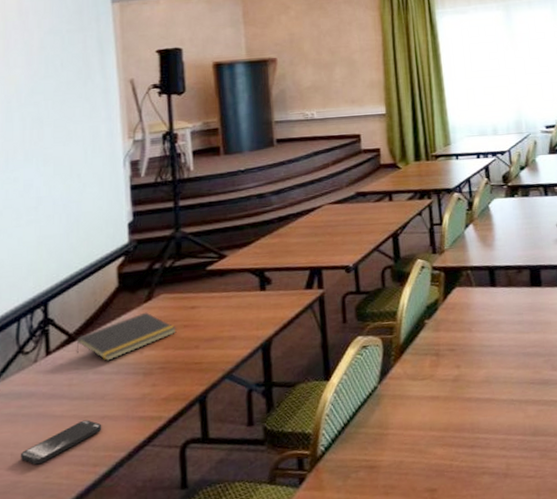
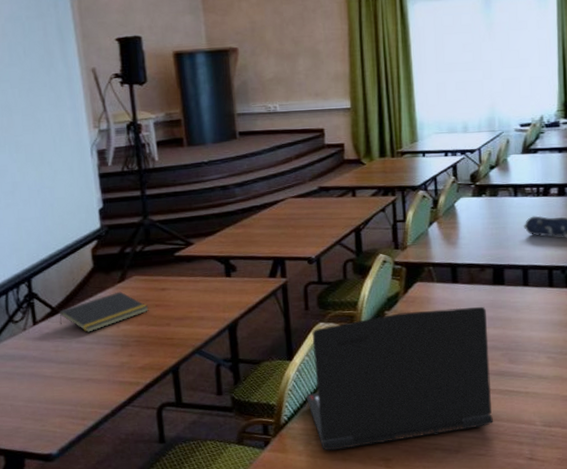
smartphone: present [20,419,102,465] -> none [18,381,88,415]
laptop: none [345,310,540,485] -> present [306,306,493,451]

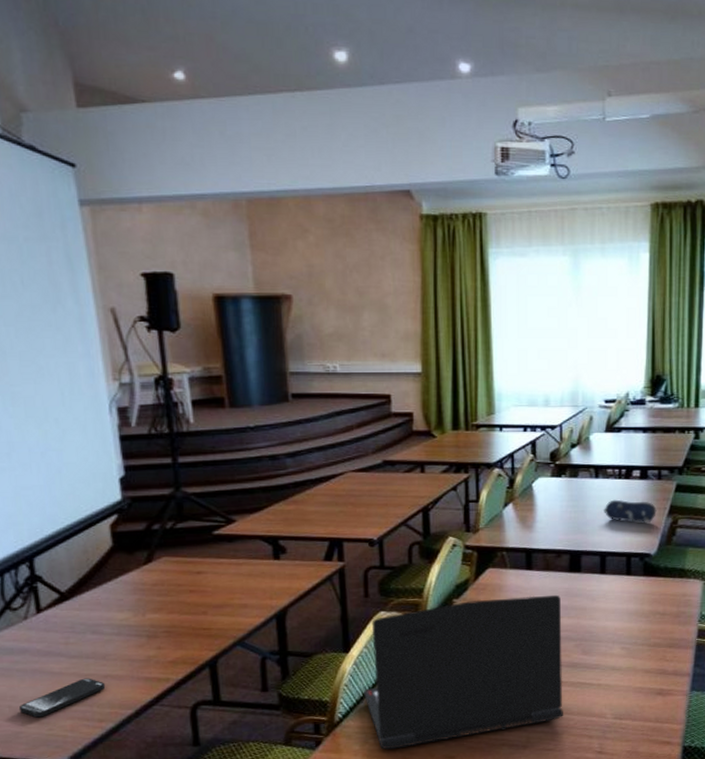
smartphone: none [18,381,88,415] -> present [18,678,106,718]
notepad: present [59,291,149,332] -> none [70,574,182,622]

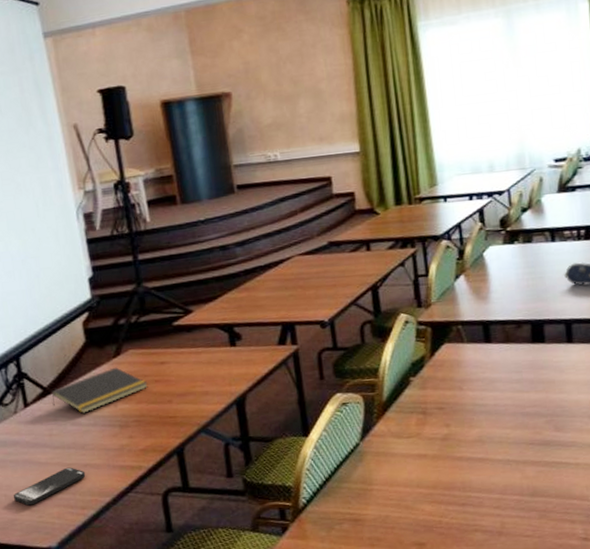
notepad: none [70,574,182,622] -> present [52,367,148,414]
laptop: present [364,594,563,750] -> none [326,367,540,536]

